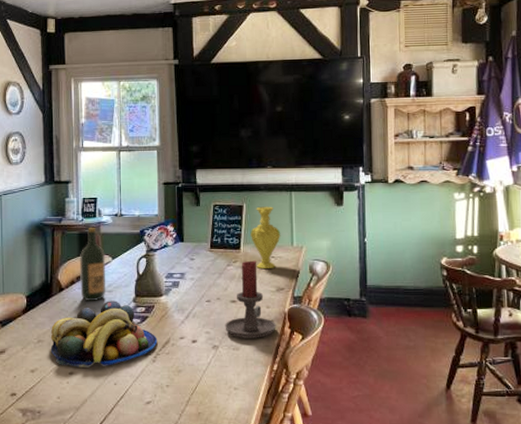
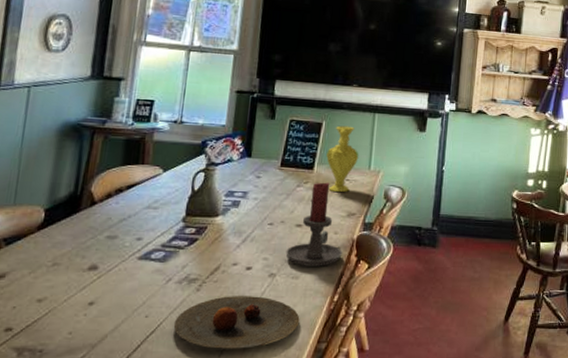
fruit bowl: present [50,301,158,367] -> none [67,219,206,297]
wine bottle: present [80,228,106,301] -> none [117,134,155,218]
plate: none [138,366,245,412] -> present [173,296,300,349]

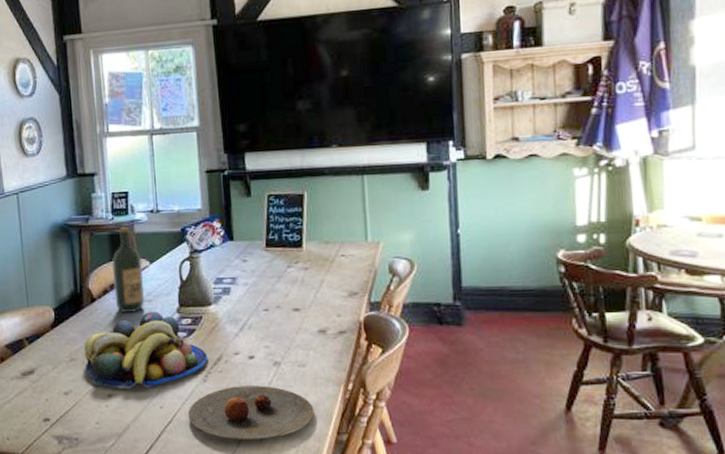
fruit bowl: none [67,219,206,297] -> present [84,311,208,389]
wine bottle: none [117,134,155,218] -> present [112,227,144,313]
candle holder: present [285,182,343,266] -> none [287,260,350,353]
vase: present [326,125,359,192] -> none [314,194,352,270]

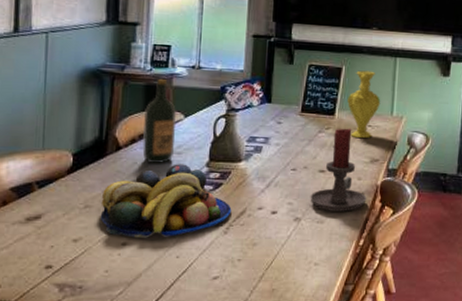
plate: present [187,386,314,439] -> none [204,239,327,289]
candle holder: none [287,260,350,353] -> present [310,128,367,212]
vase: none [314,194,352,270] -> present [347,70,381,138]

